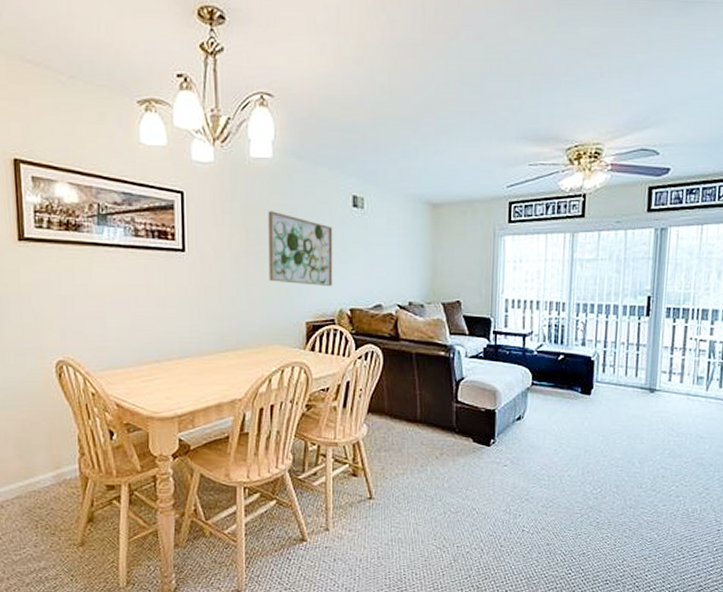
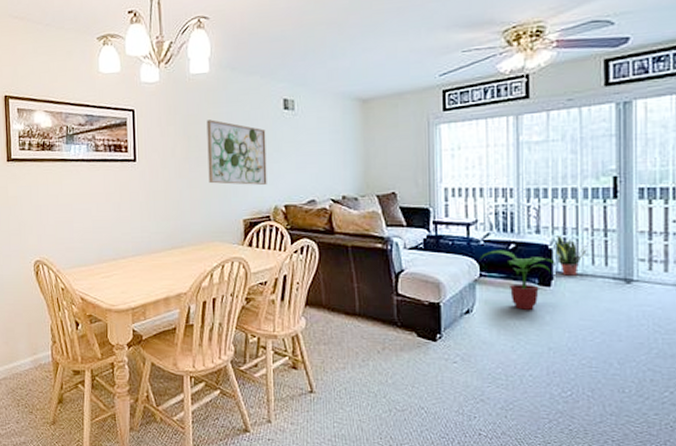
potted plant: none [532,360,596,416] -> present [479,250,555,310]
potted plant: none [595,348,622,385] -> present [554,236,587,276]

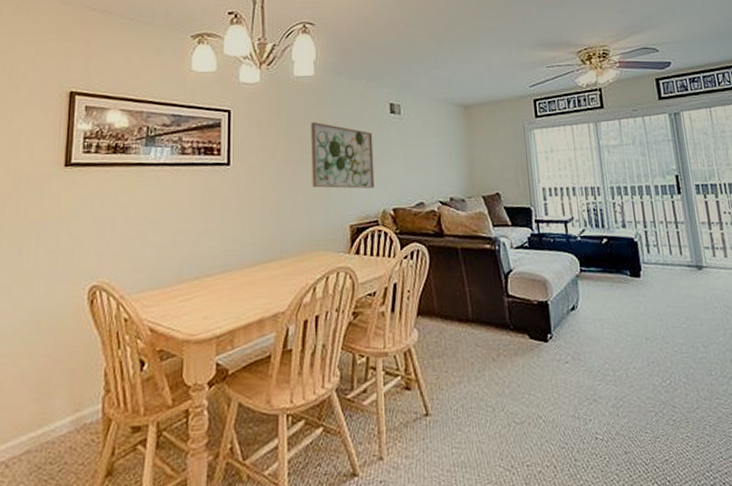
potted plant: present [479,250,555,310] -> none [578,244,642,302]
potted plant: present [554,236,587,276] -> none [638,229,665,266]

